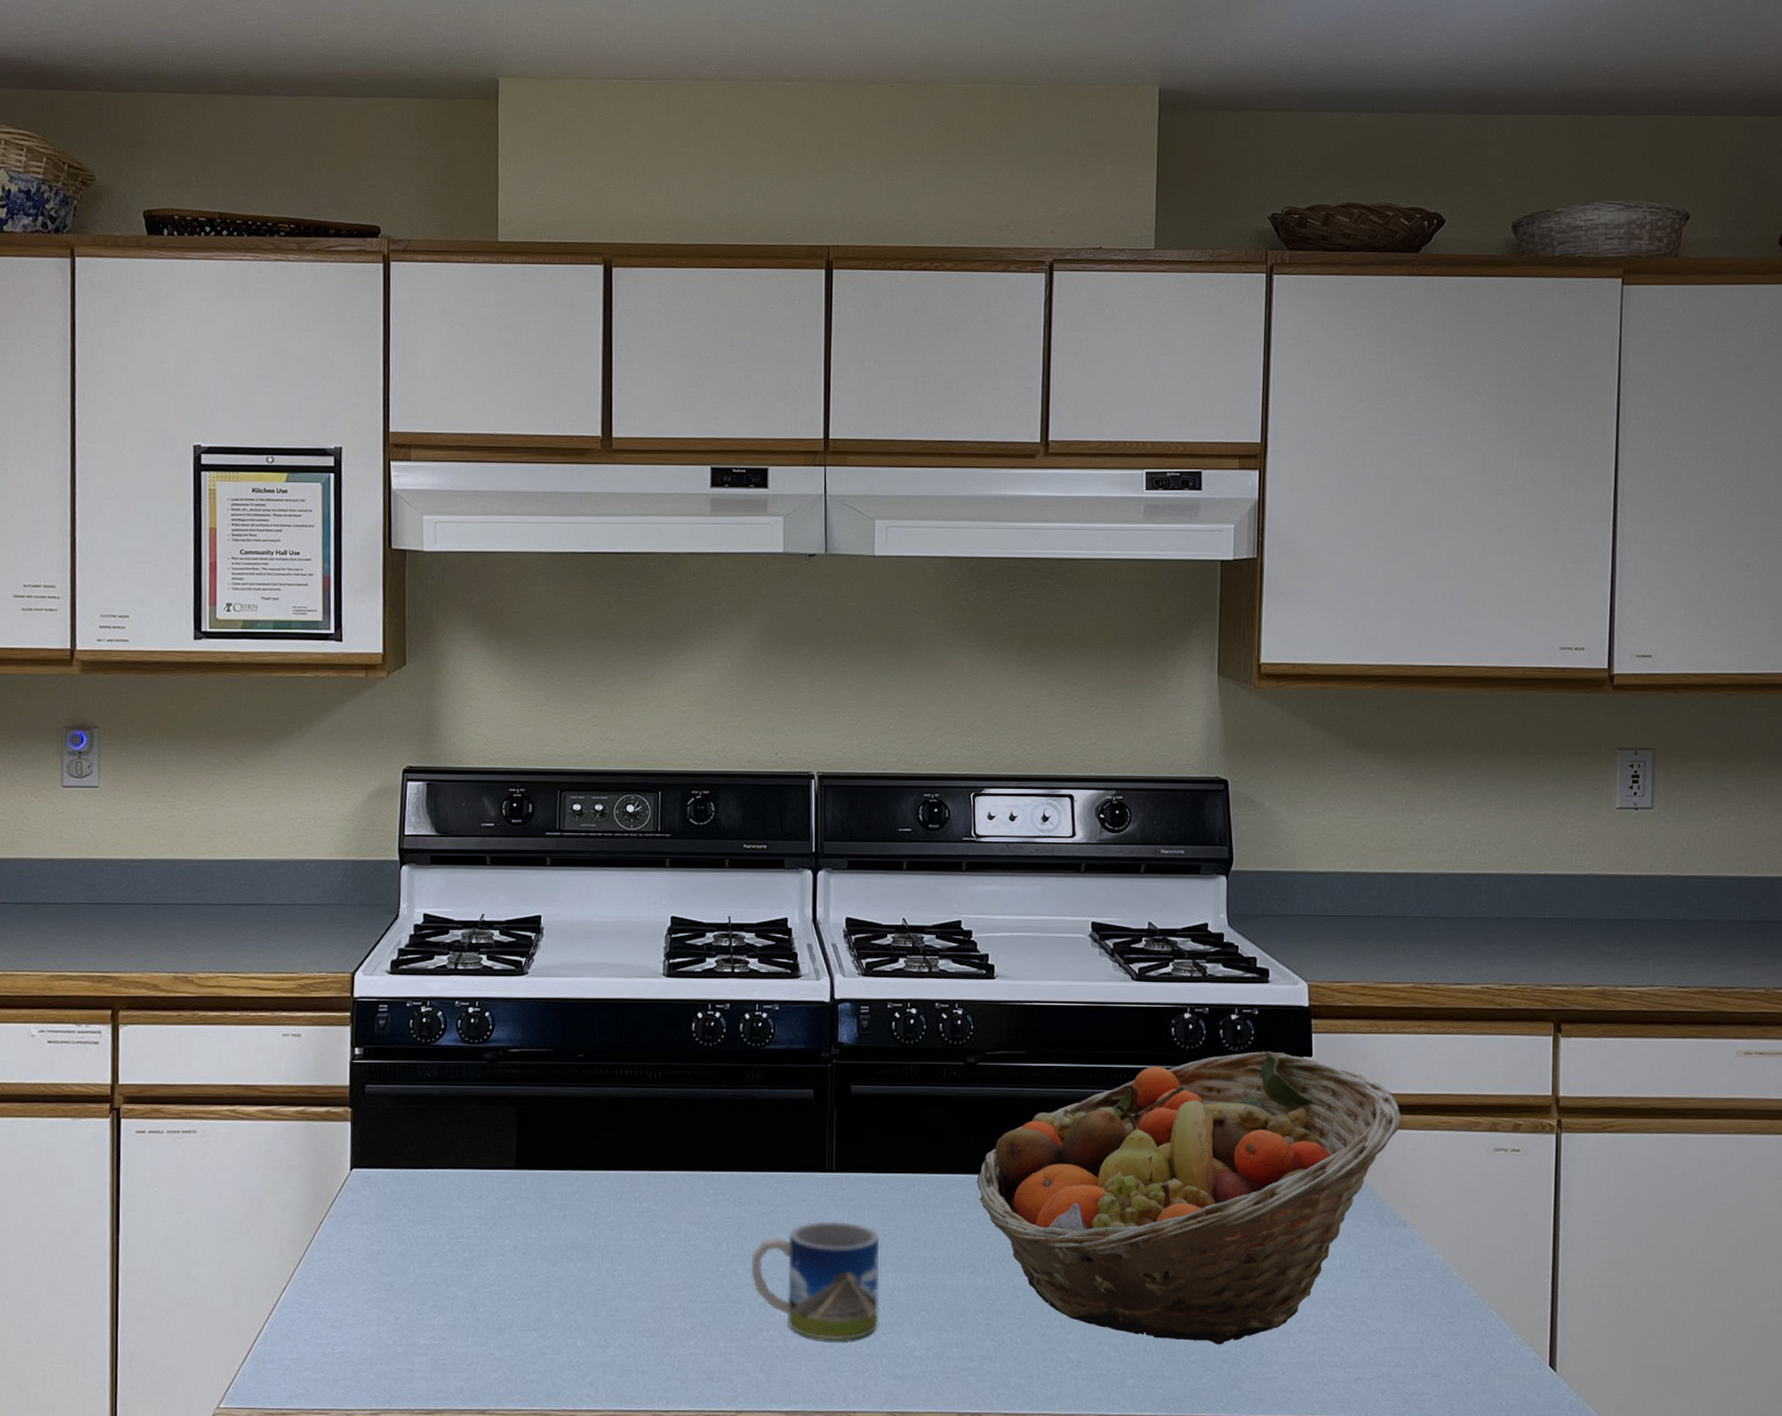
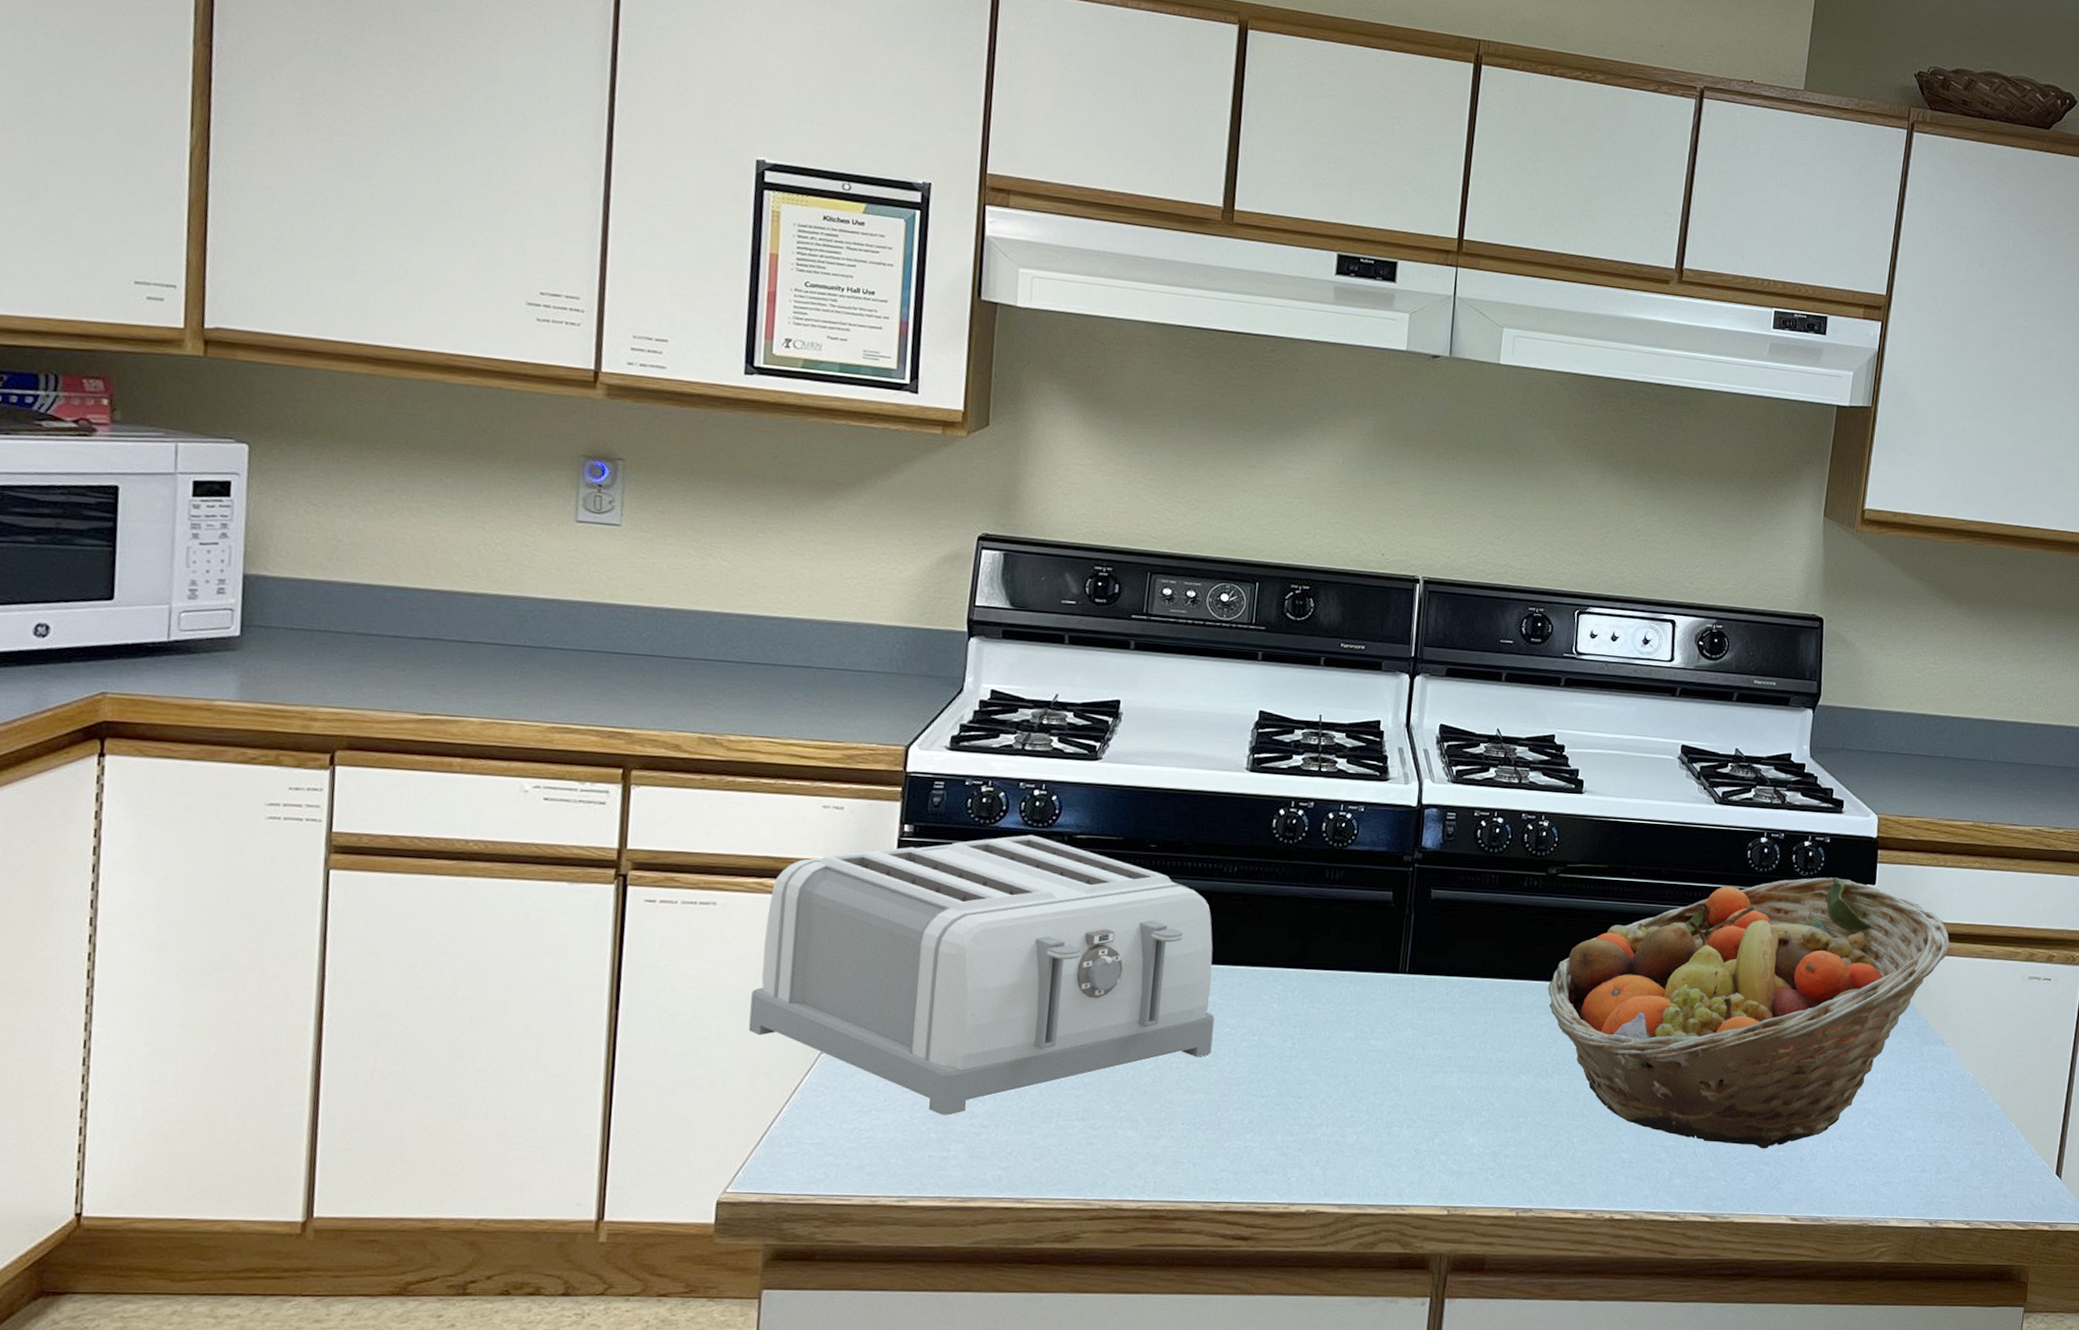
toaster: none [230,1051,651,1329] -> present [748,834,1215,1116]
mug: present [751,1221,880,1341] -> none [1314,1021,1448,1138]

